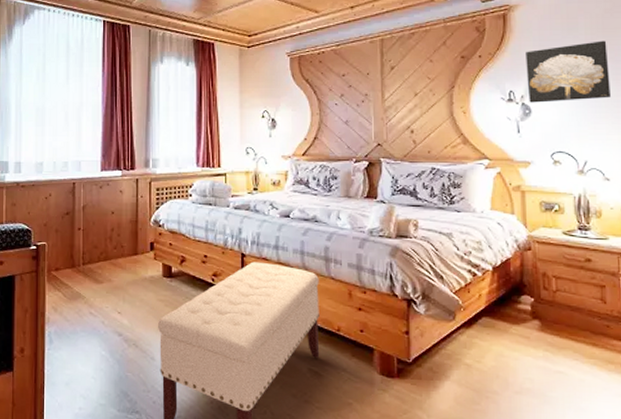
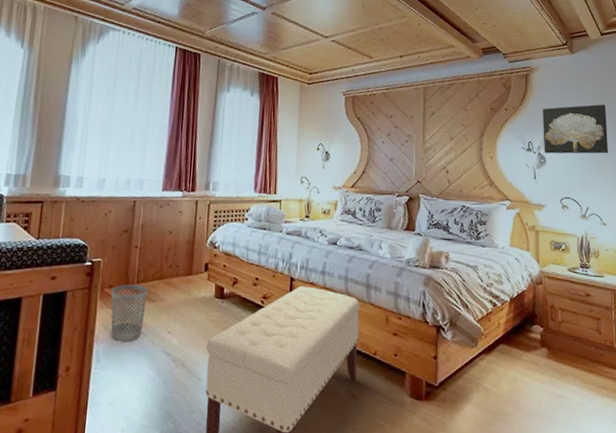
wastebasket: none [59,266,95,323] -> present [111,284,148,342]

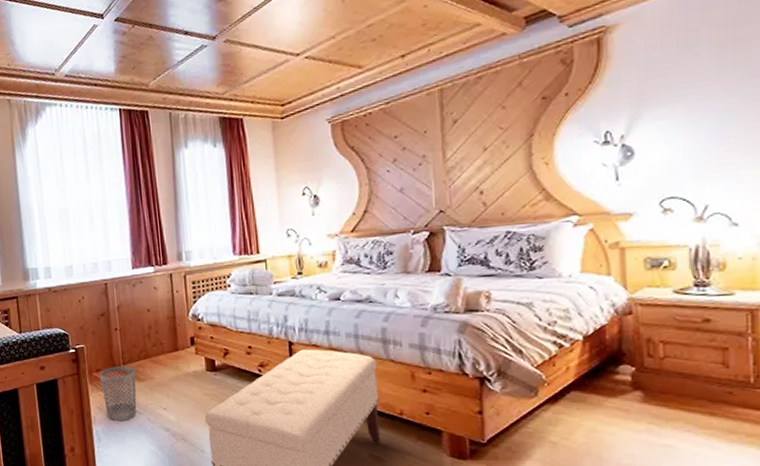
wall art: present [543,104,609,154] -> none [627,53,745,143]

